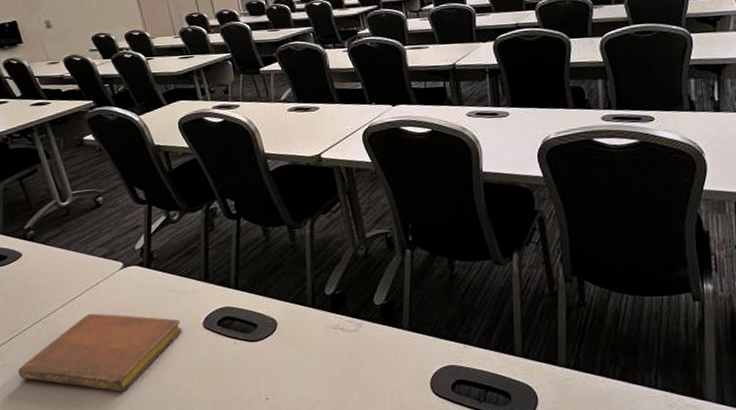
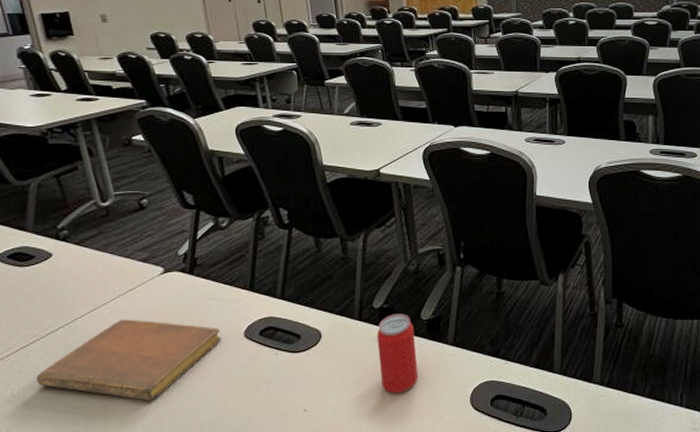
beverage can: none [331,299,376,380] -> present [377,313,418,393]

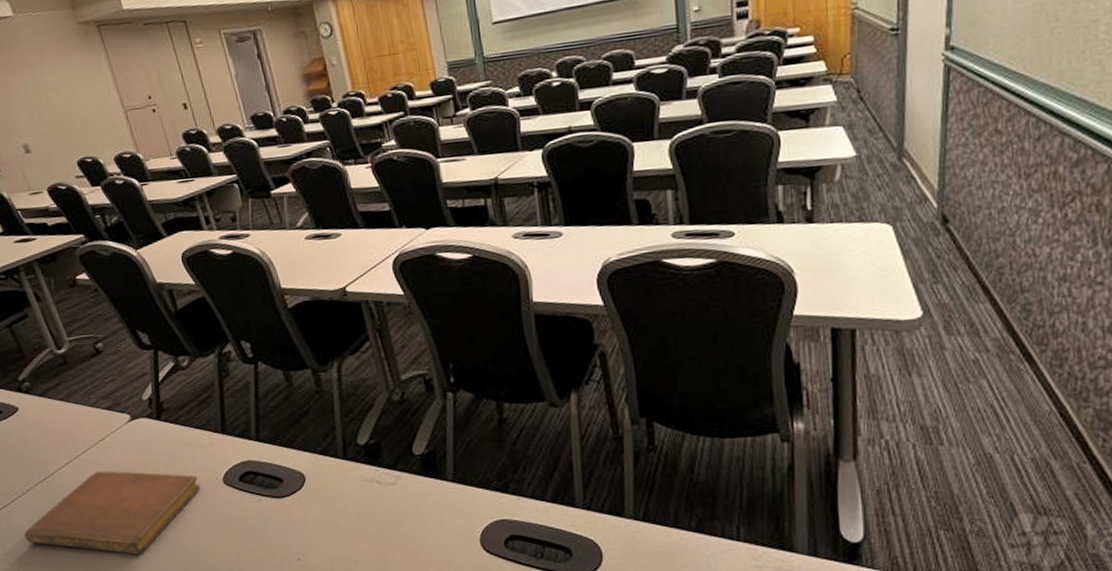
beverage can: present [377,313,418,393] -> none [366,449,418,537]

